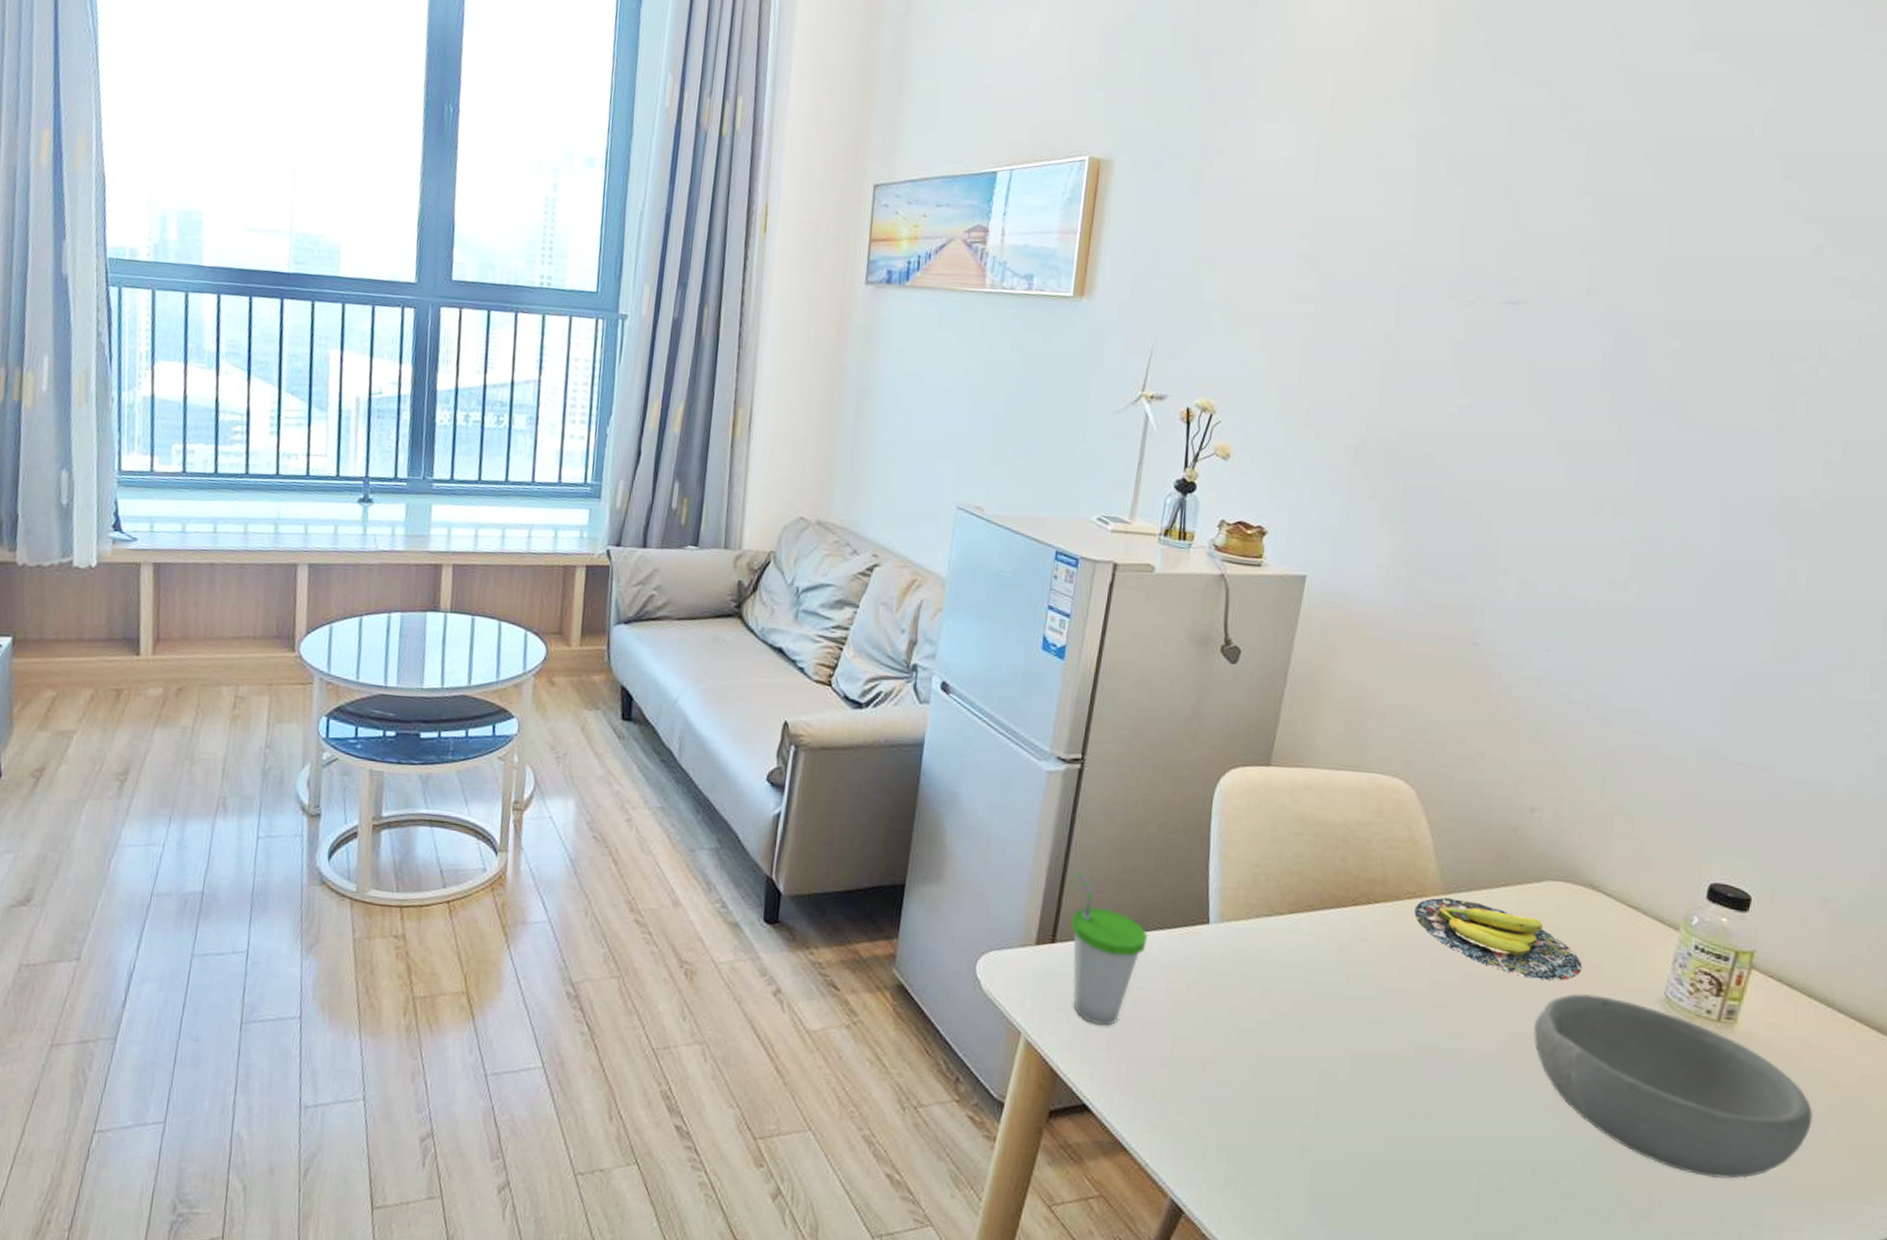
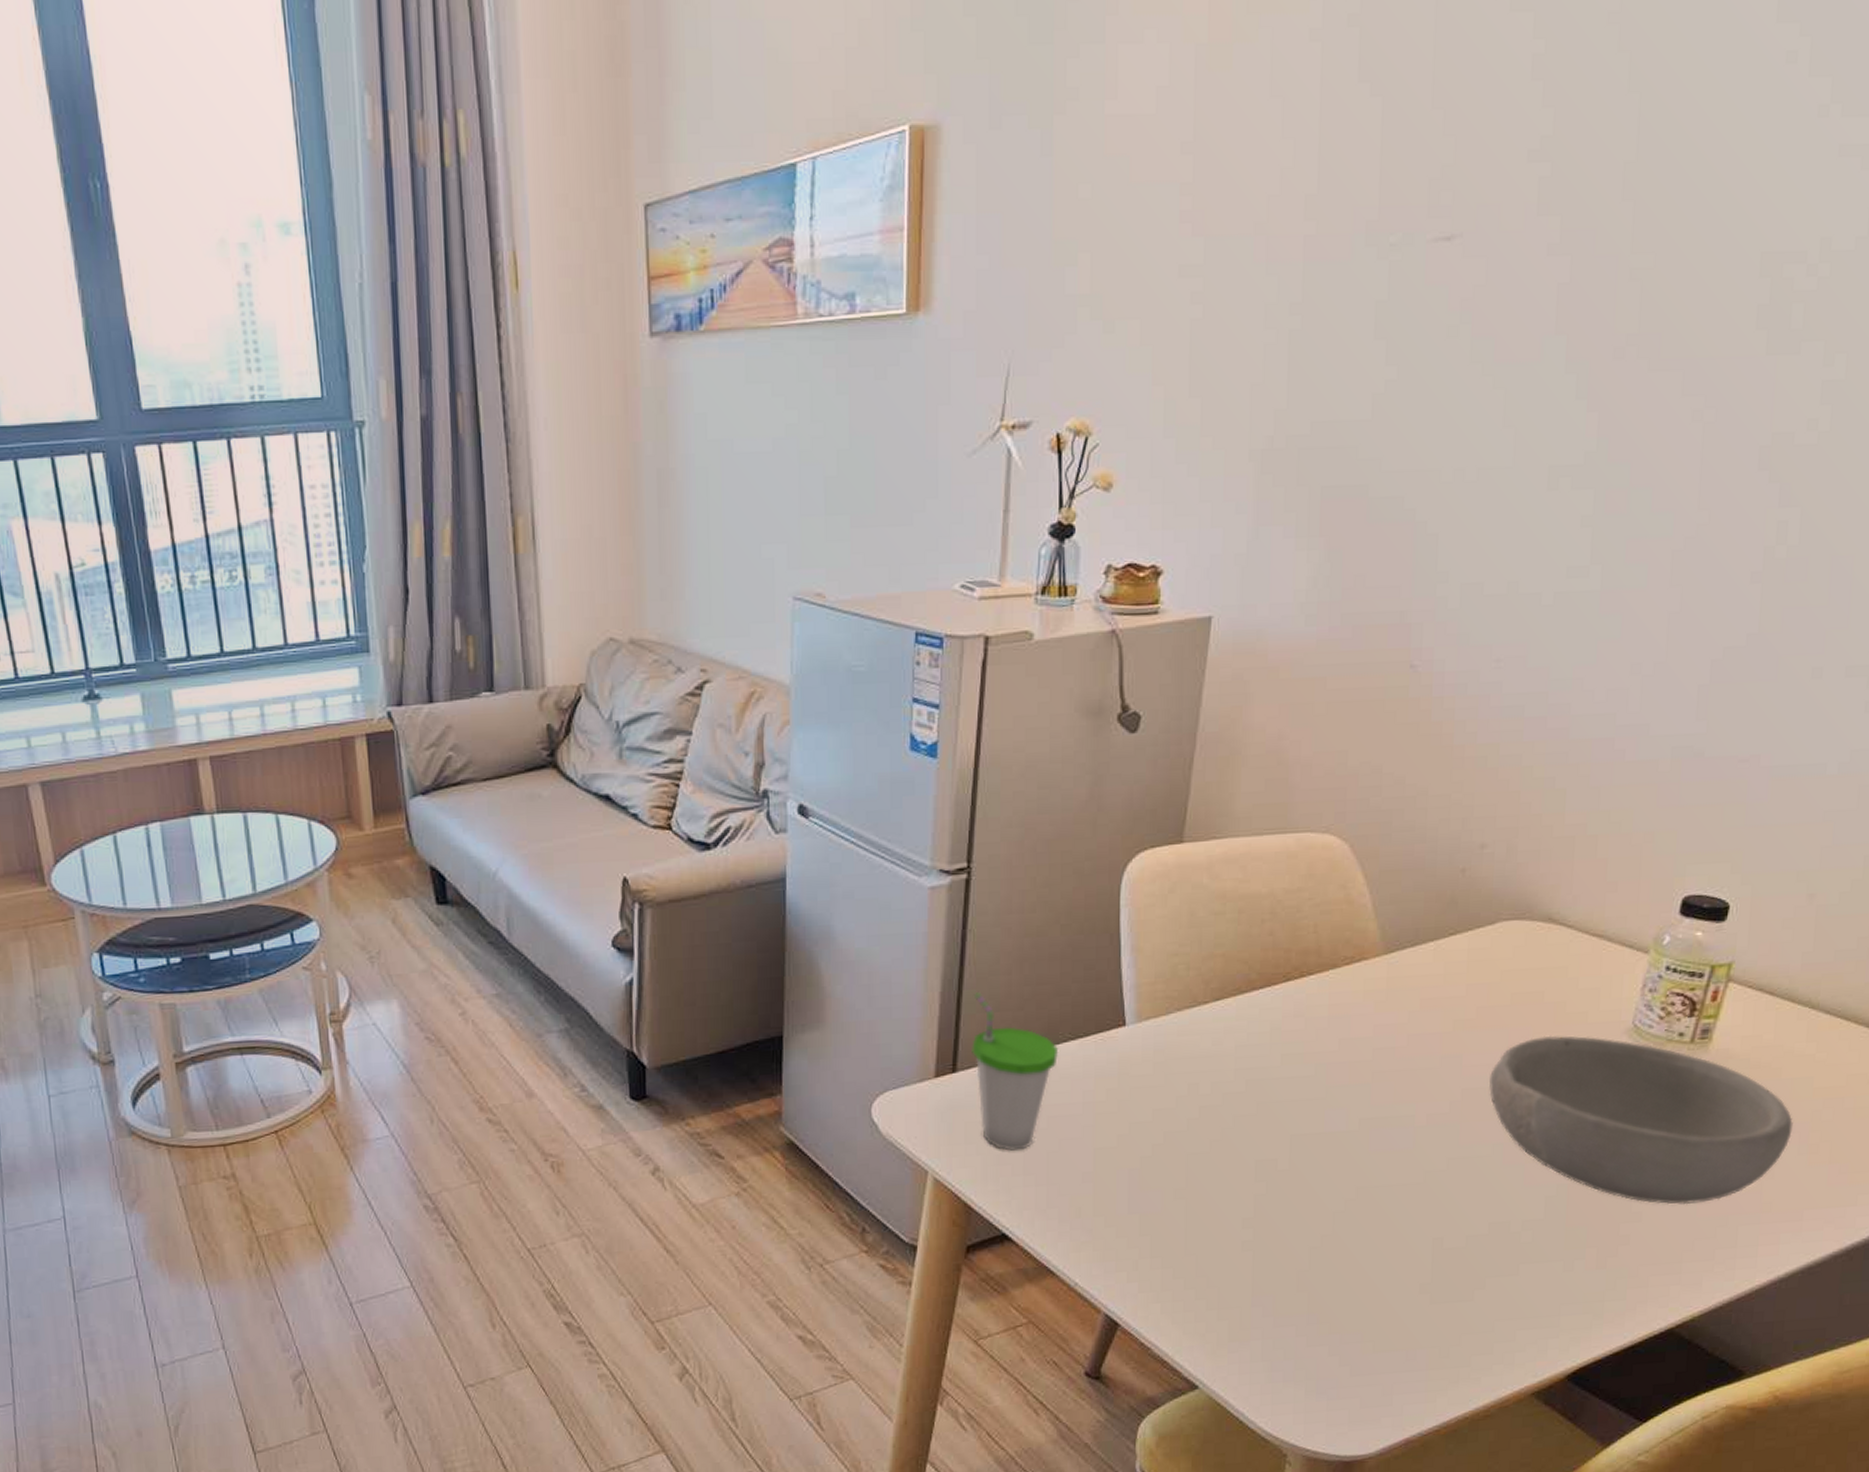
banana: present [1414,897,1582,981] -> none [1353,956,1541,1029]

